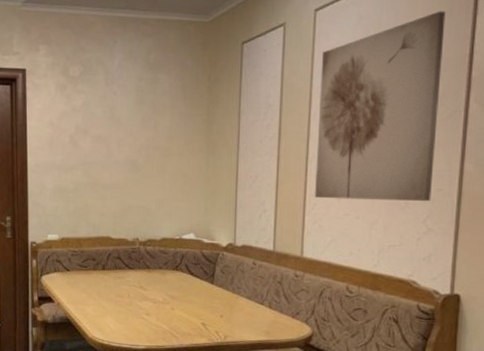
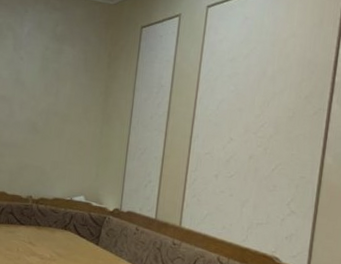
wall art: present [315,11,446,202] -> none [196,21,317,187]

